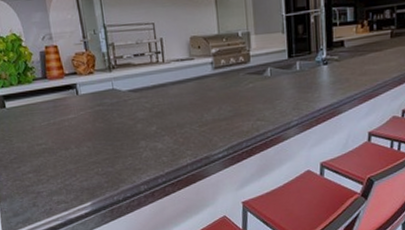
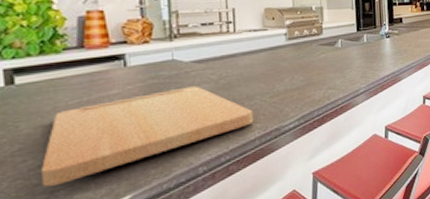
cutting board: none [29,113,185,188] -> present [40,86,254,187]

